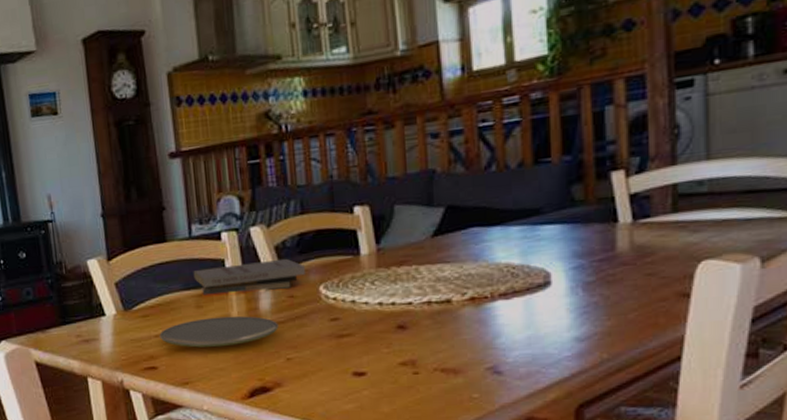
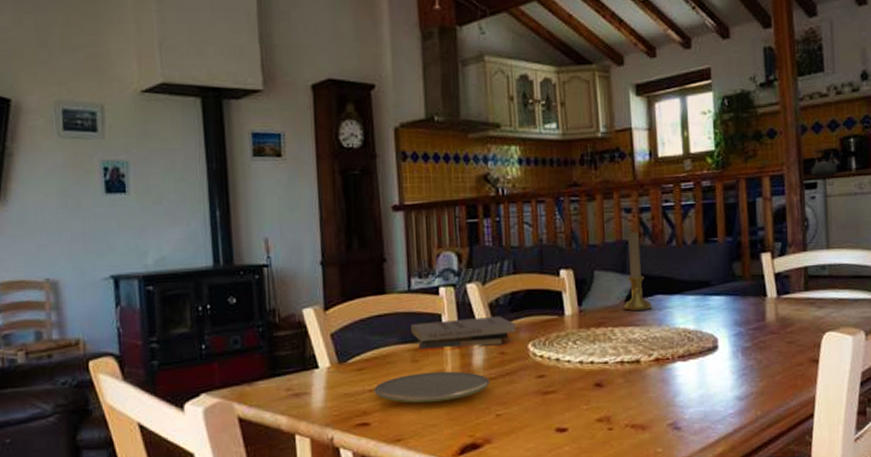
candle holder: none [430,157,467,247] -> present [623,230,653,311]
kettle: none [686,34,730,73] -> present [811,148,840,178]

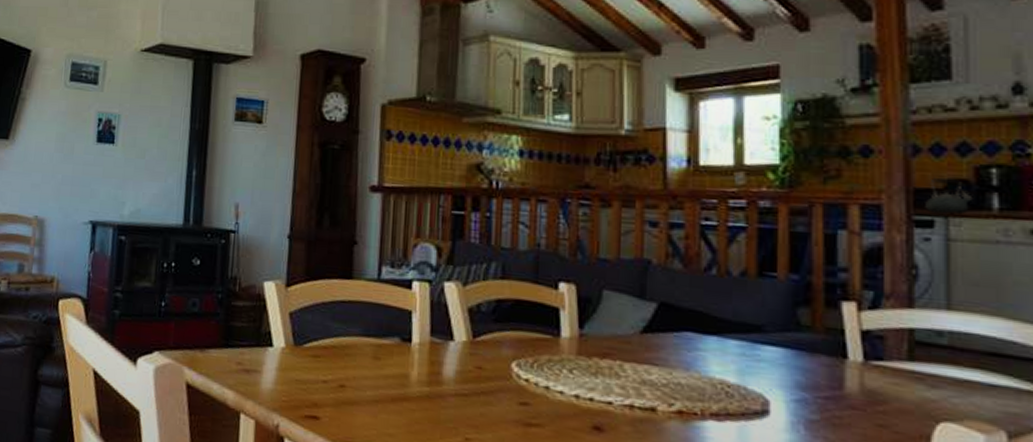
plate: present [374,371,490,404] -> none [328,372,461,411]
books: present [410,315,517,350] -> none [375,316,500,358]
candle holder: present [623,230,653,311] -> none [638,248,679,348]

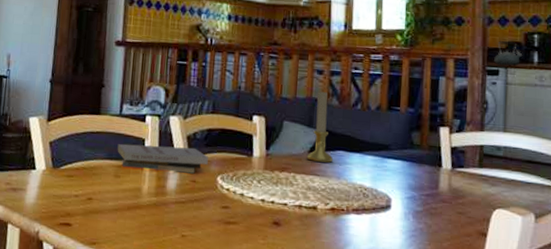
books: none [375,316,500,358] -> present [117,143,209,174]
candle holder: none [638,248,679,348] -> present [306,90,334,163]

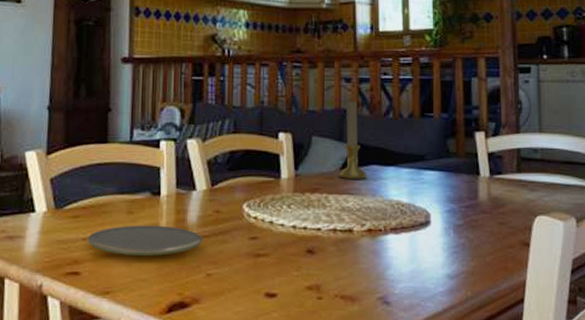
plate: none [79,187,180,216] -> present [87,225,203,257]
books: present [117,143,209,174] -> none [129,173,233,203]
kettle: present [494,40,523,68] -> none [525,35,553,64]

